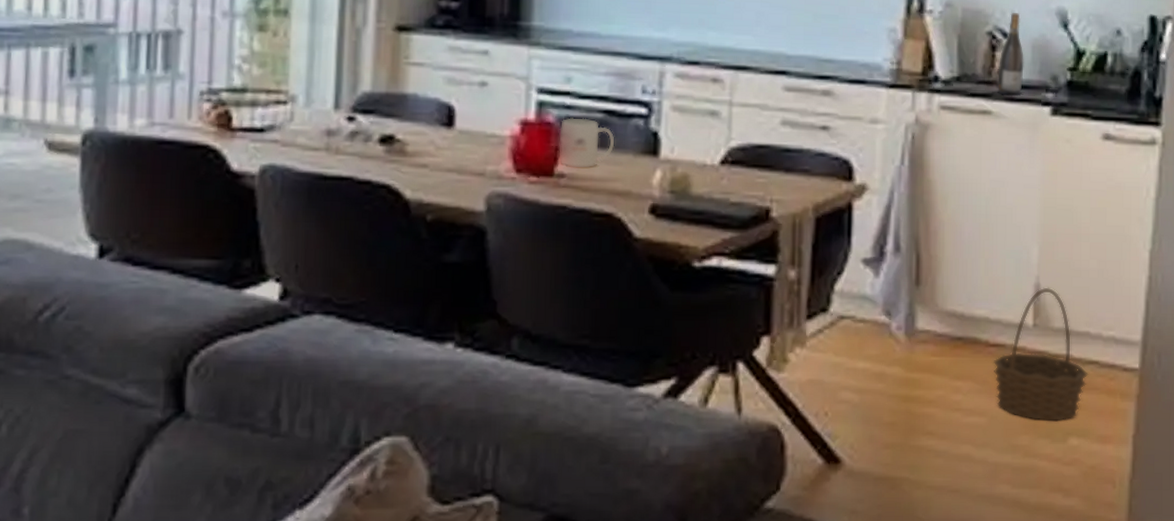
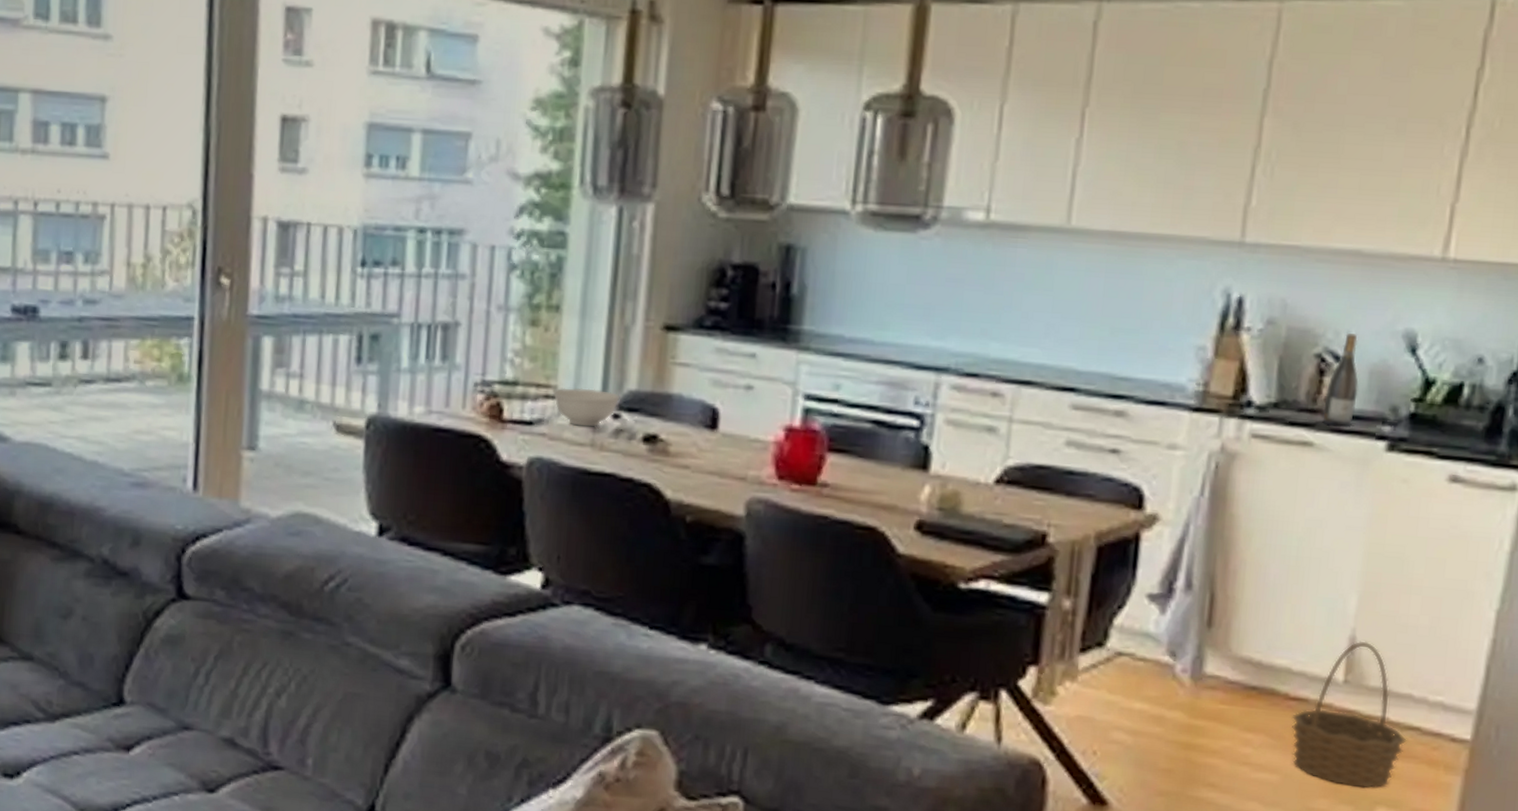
bowl: none [284,92,354,131] -> present [553,388,620,427]
mug: present [559,118,615,169] -> none [823,426,882,480]

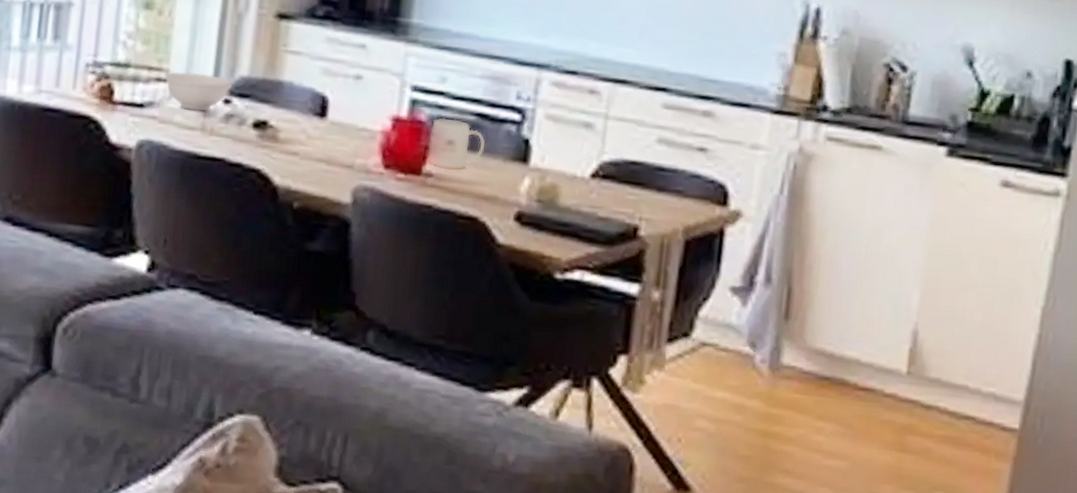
mug: none [823,426,882,480] -> present [428,118,485,170]
basket: present [1291,641,1407,788] -> none [860,334,963,474]
wine bottle: present [1322,333,1359,428] -> none [890,45,923,134]

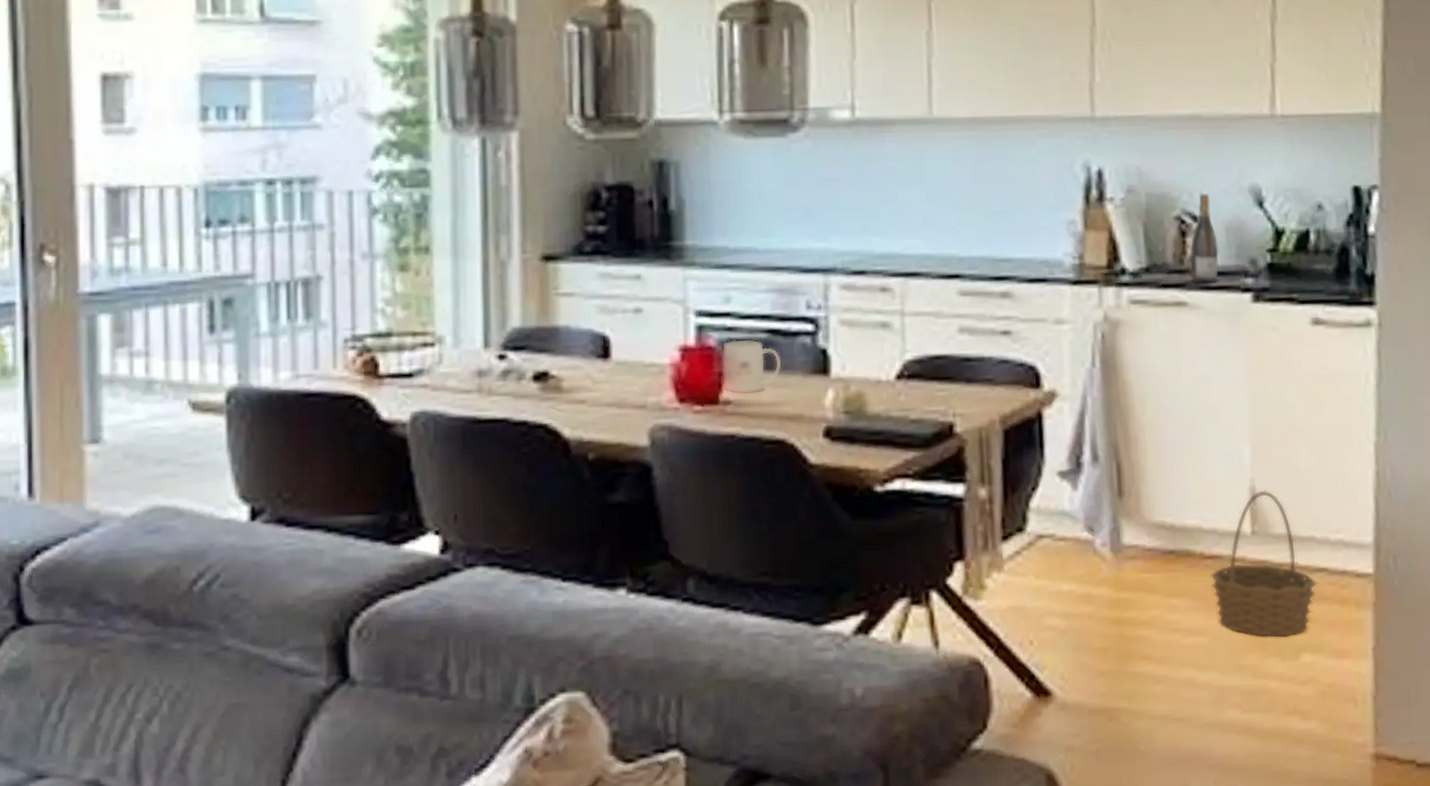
bowl: present [165,71,232,112] -> none [432,330,504,372]
basket: none [860,334,963,474] -> present [1210,490,1317,637]
wine bottle: none [890,45,923,134] -> present [1190,194,1219,285]

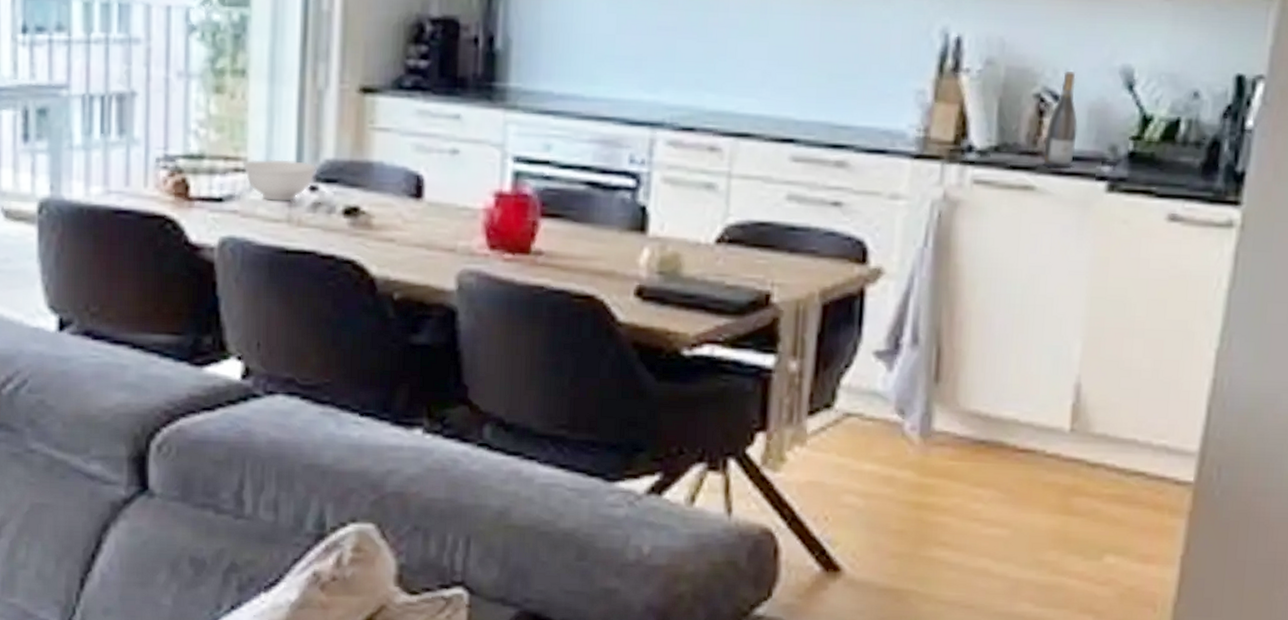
bowl: none [432,330,504,372] -> present [243,159,317,201]
mug: present [722,339,782,393] -> none [536,189,598,246]
basket: present [1210,490,1317,637] -> none [1020,388,1133,536]

